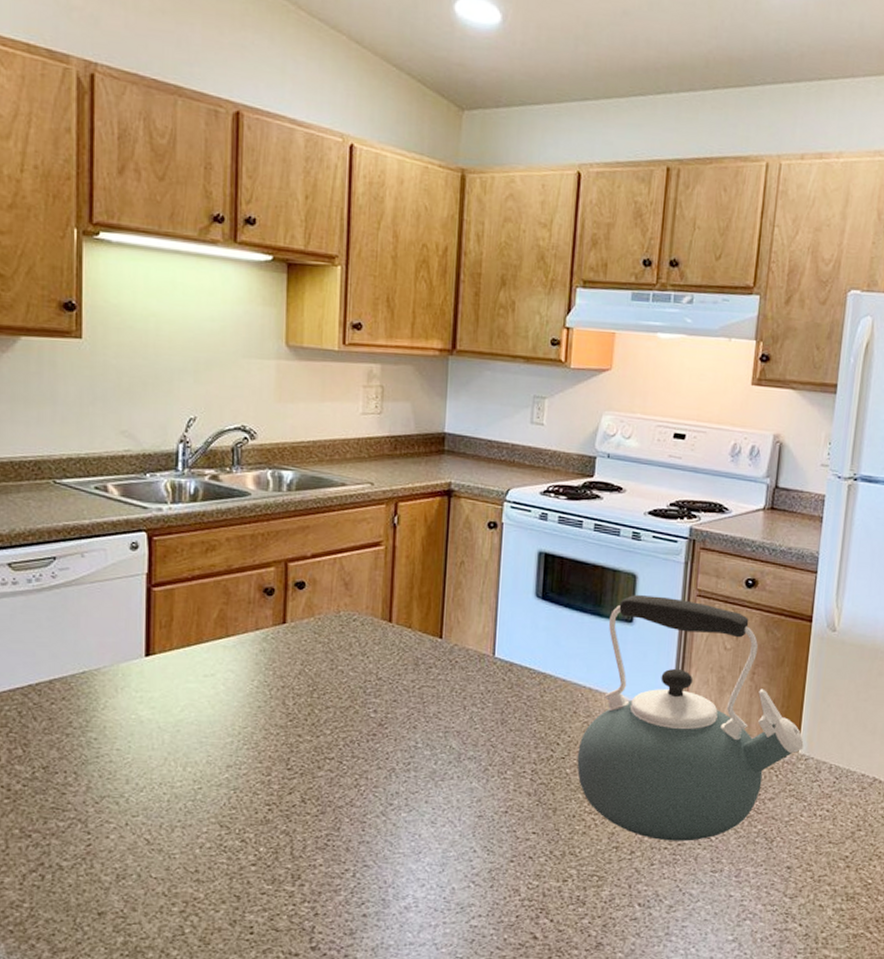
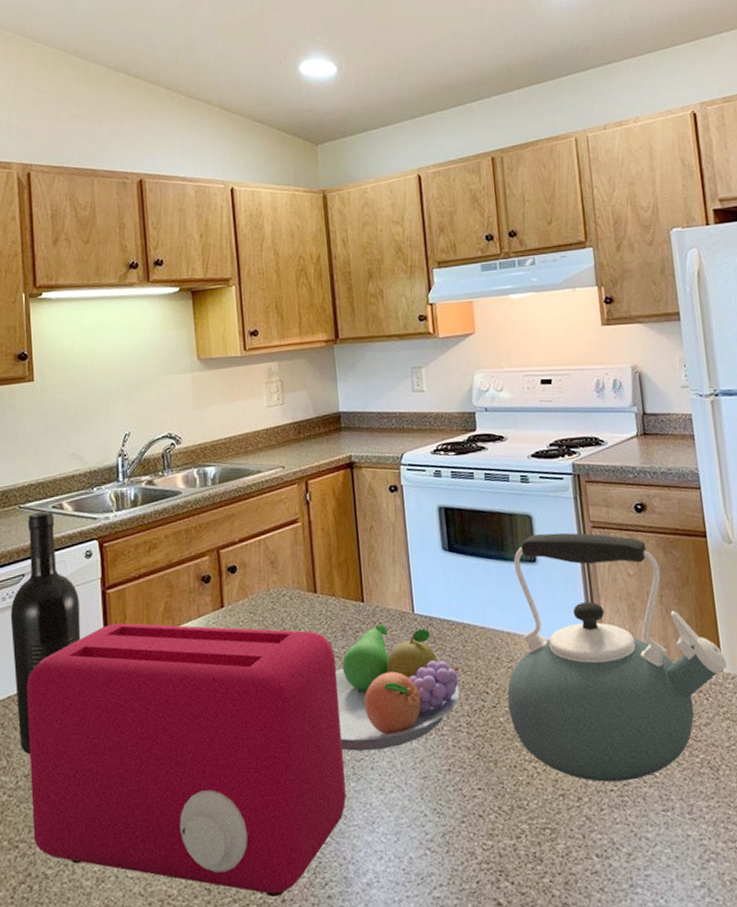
wine bottle: none [36,491,119,746] -> present [10,511,81,754]
toaster: none [49,624,404,909] -> present [26,622,346,897]
fruit bowl: none [396,663,533,785] -> present [335,624,460,751]

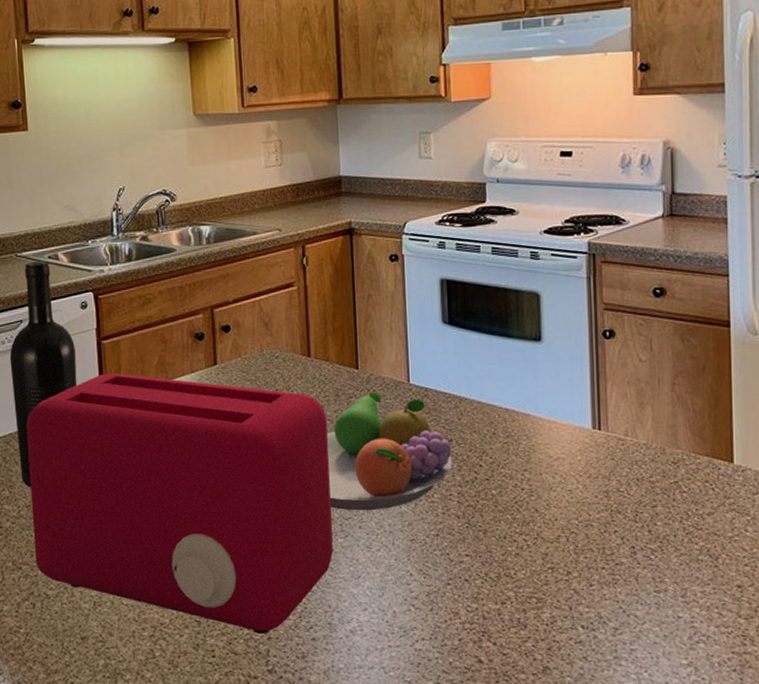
kettle: present [507,532,727,782] -> none [501,313,739,561]

